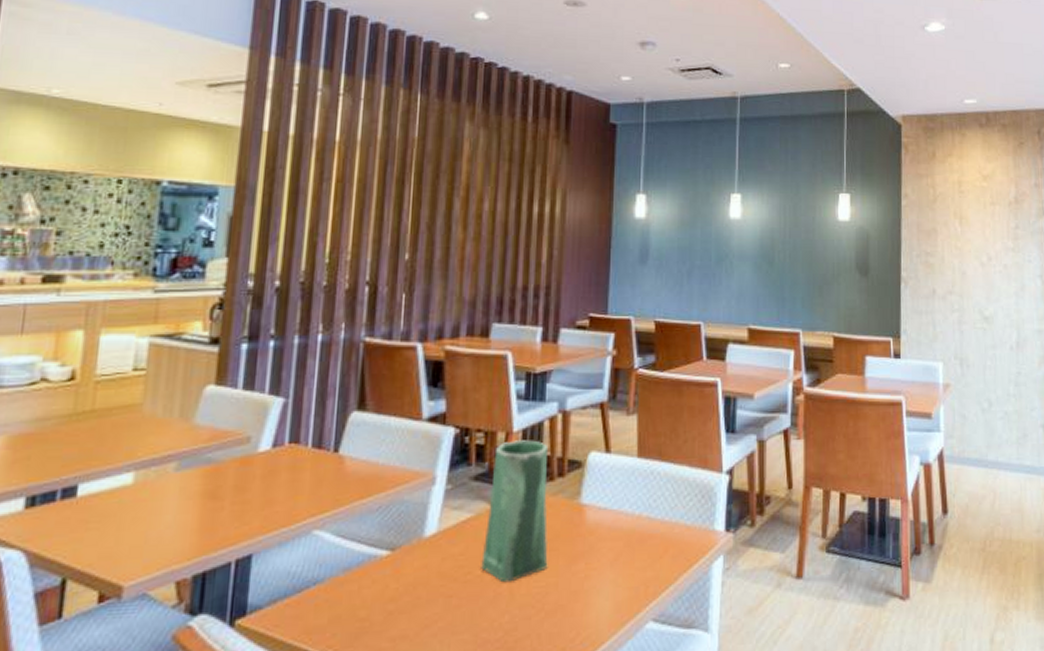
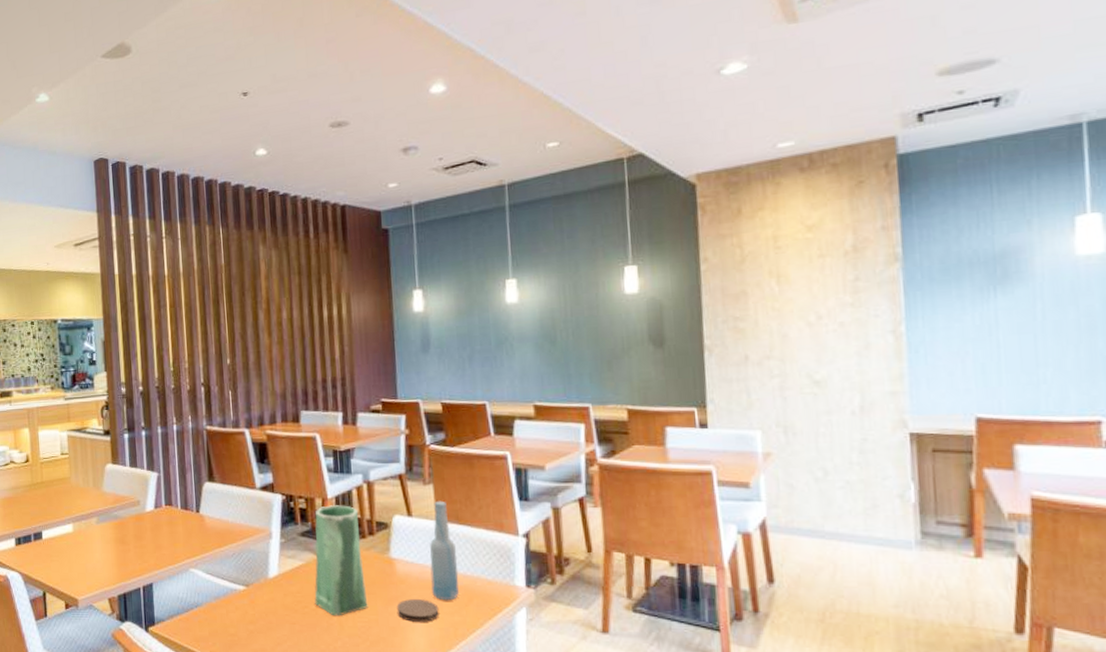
coaster: none [581,553,630,582] -> present [396,599,439,622]
bottle: none [624,433,656,554] -> present [430,500,459,601]

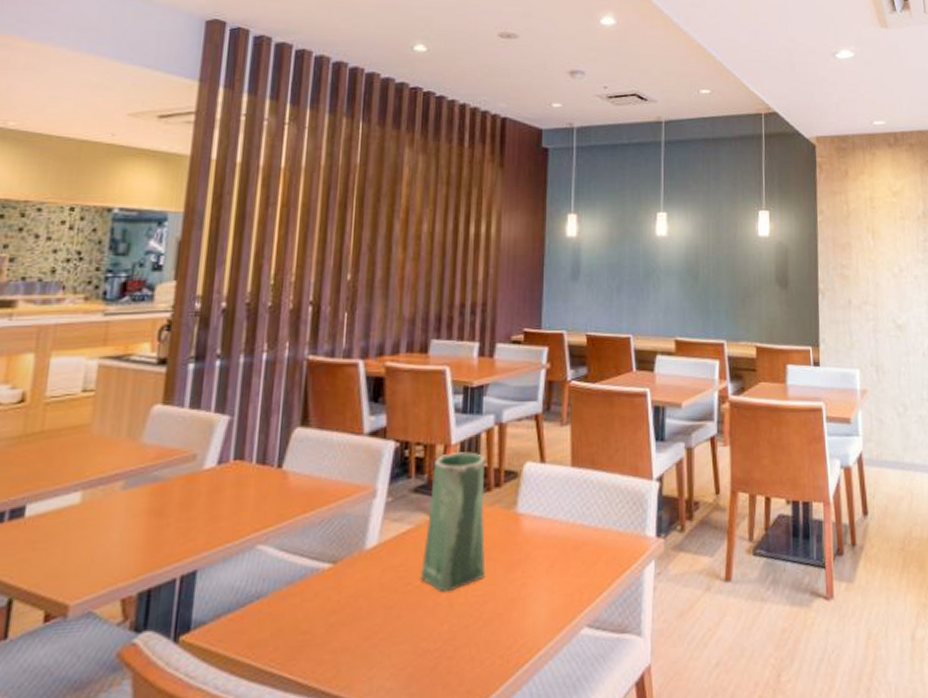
coaster: present [396,599,439,622] -> none [518,561,565,590]
bottle: present [430,500,459,601] -> none [559,443,590,561]

